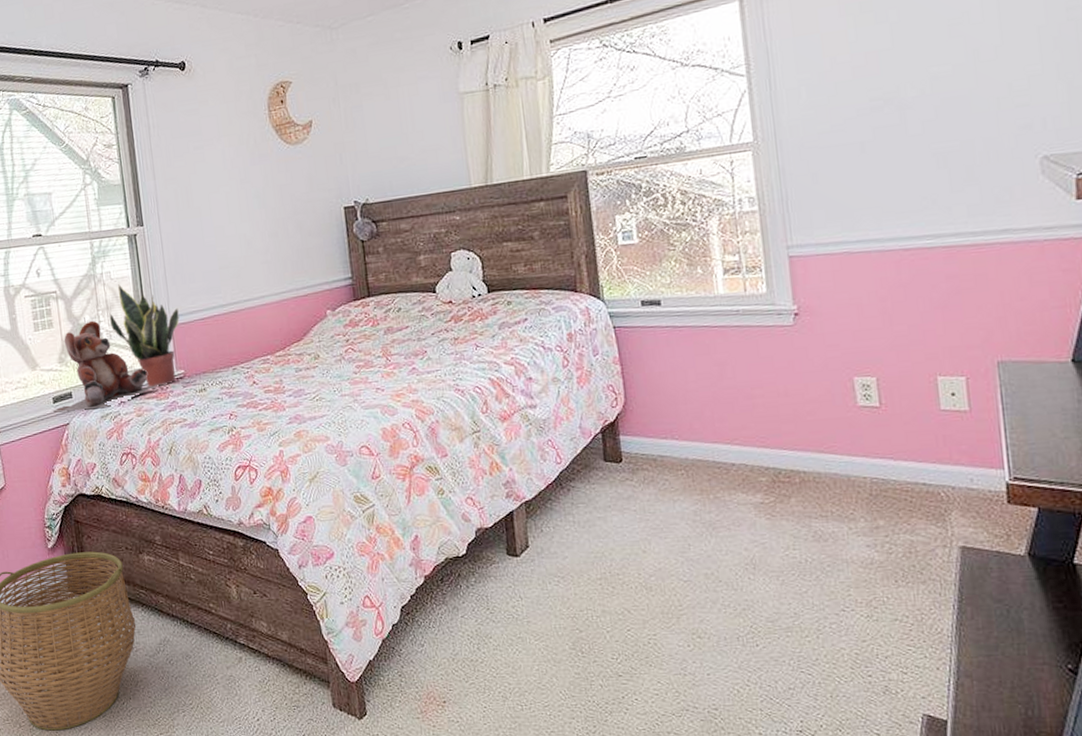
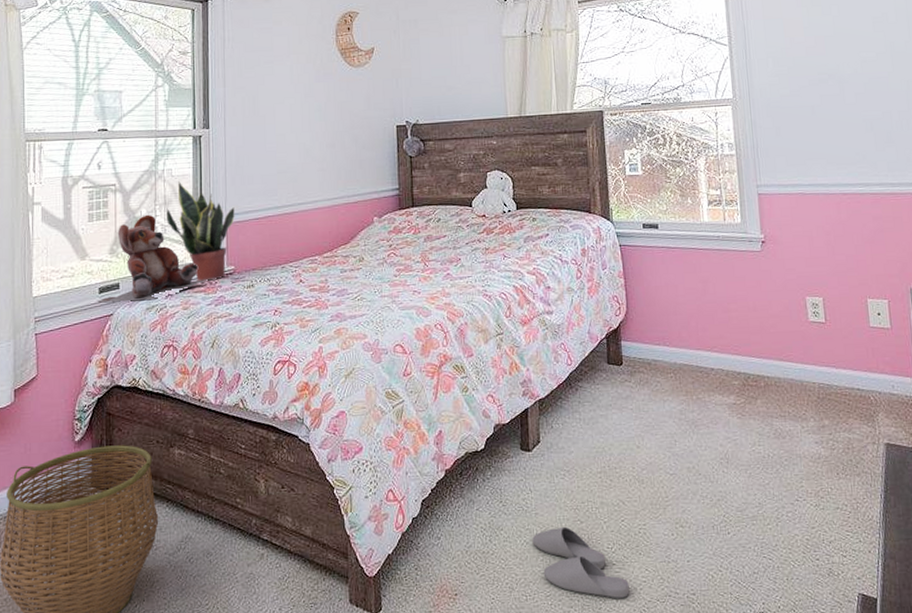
slippers: none [525,635,640,712] -> present [532,526,630,599]

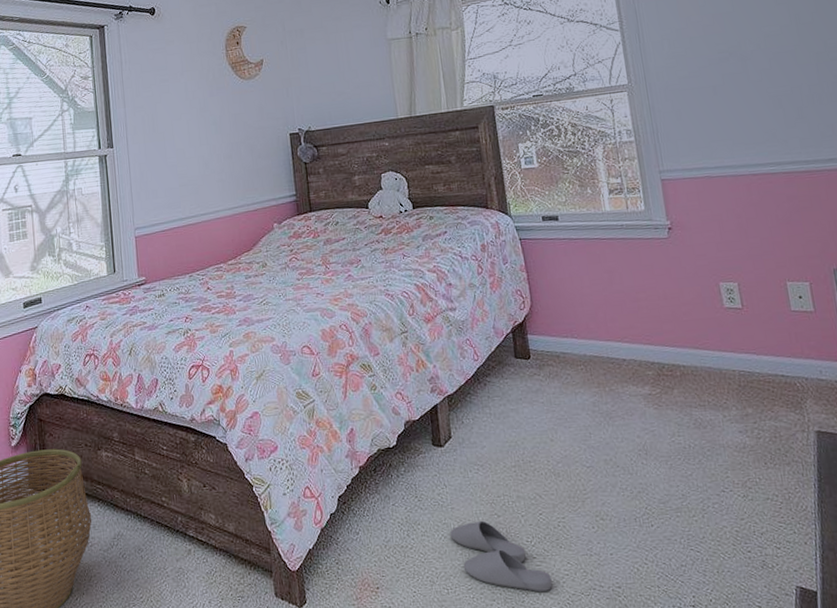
stuffed animal: present [97,214,206,304] -> none [22,232,120,318]
potted plant: present [166,181,235,281] -> none [79,199,143,293]

